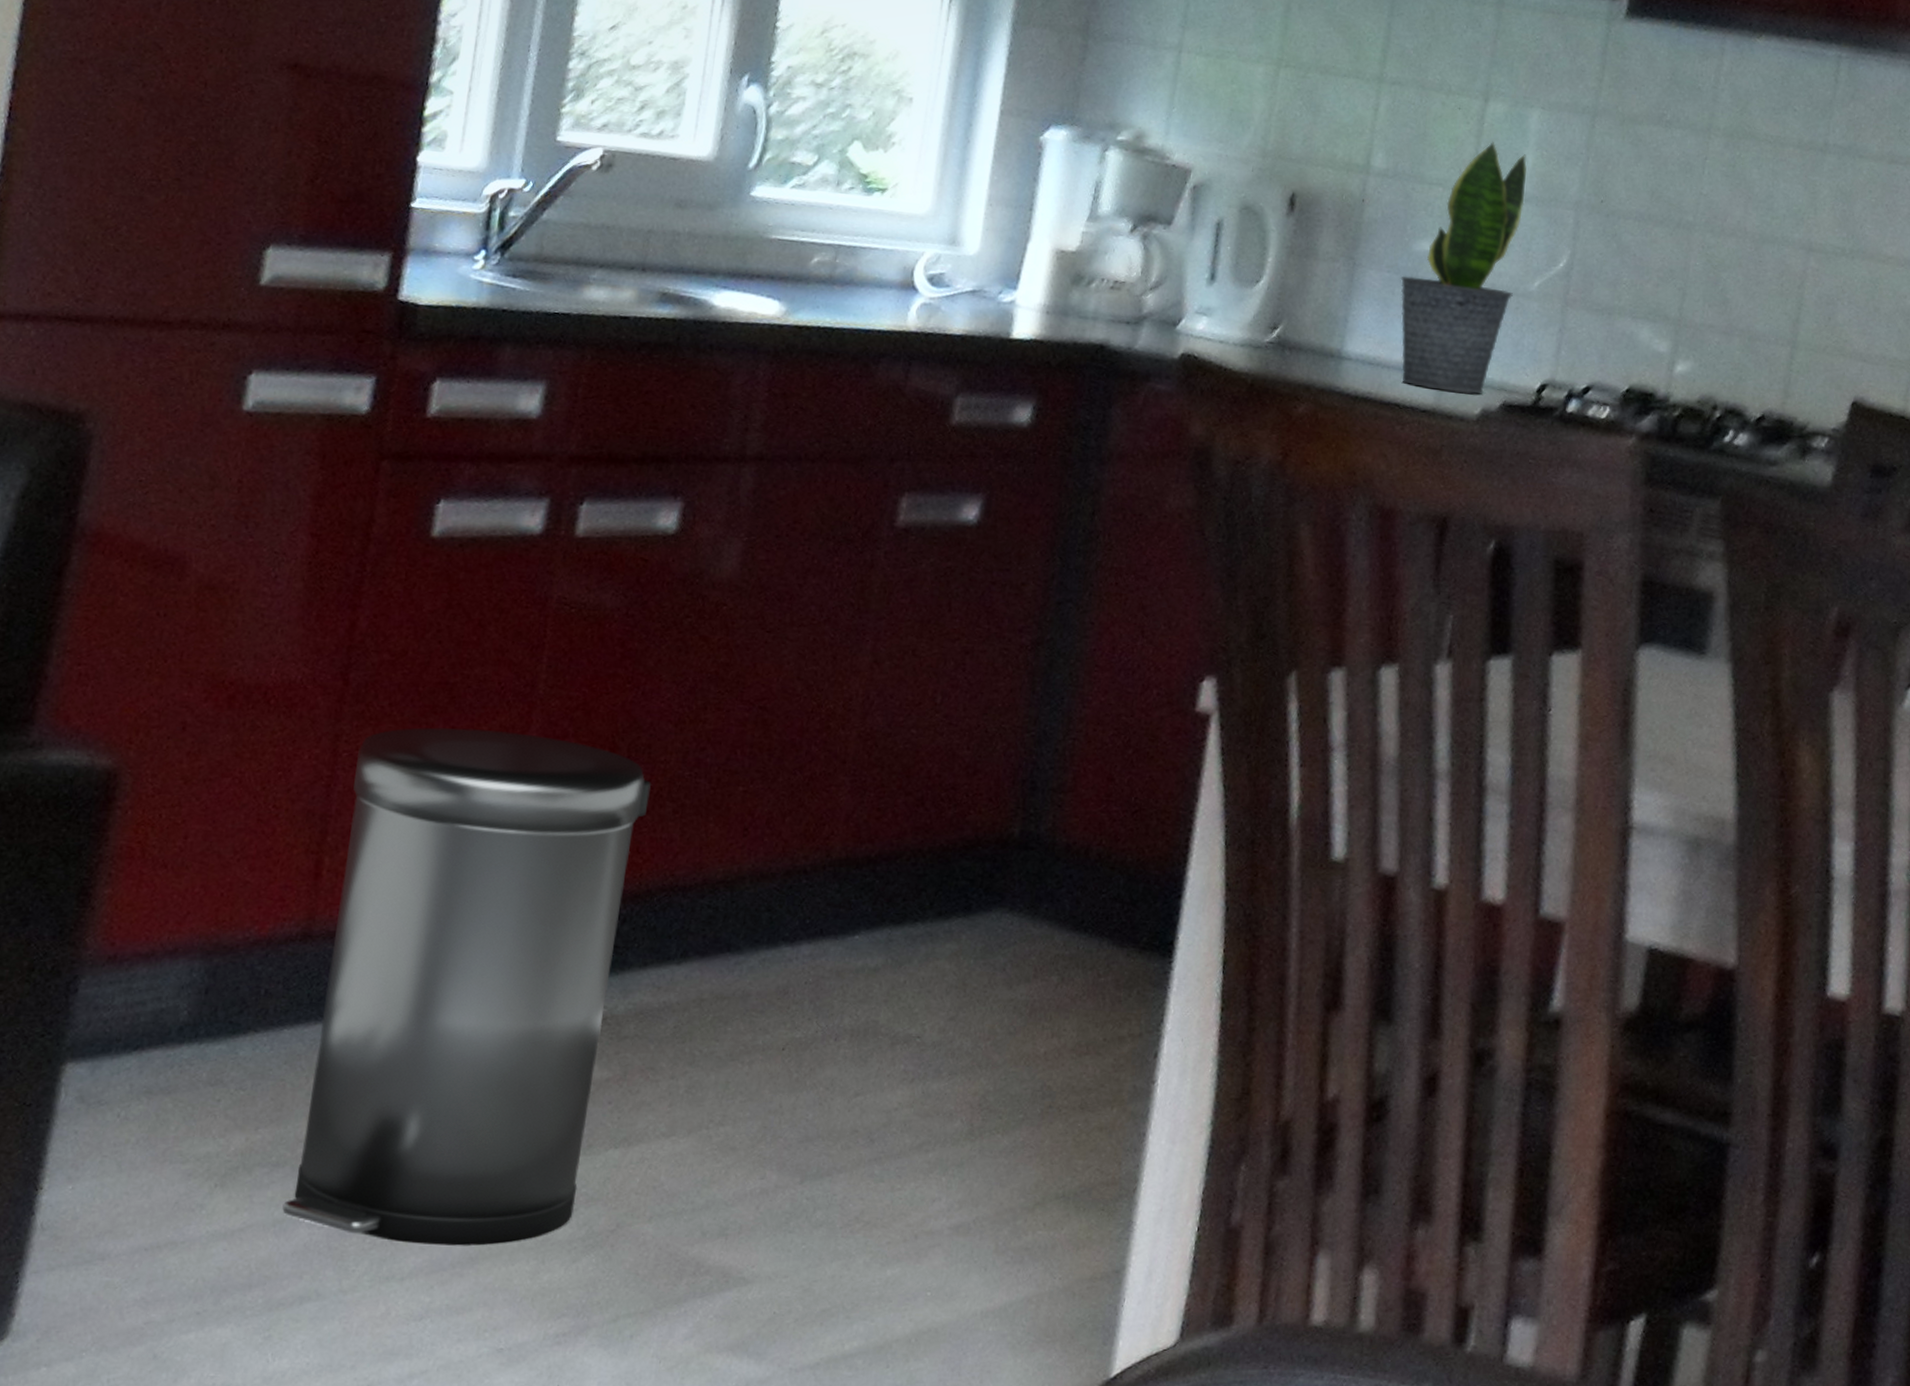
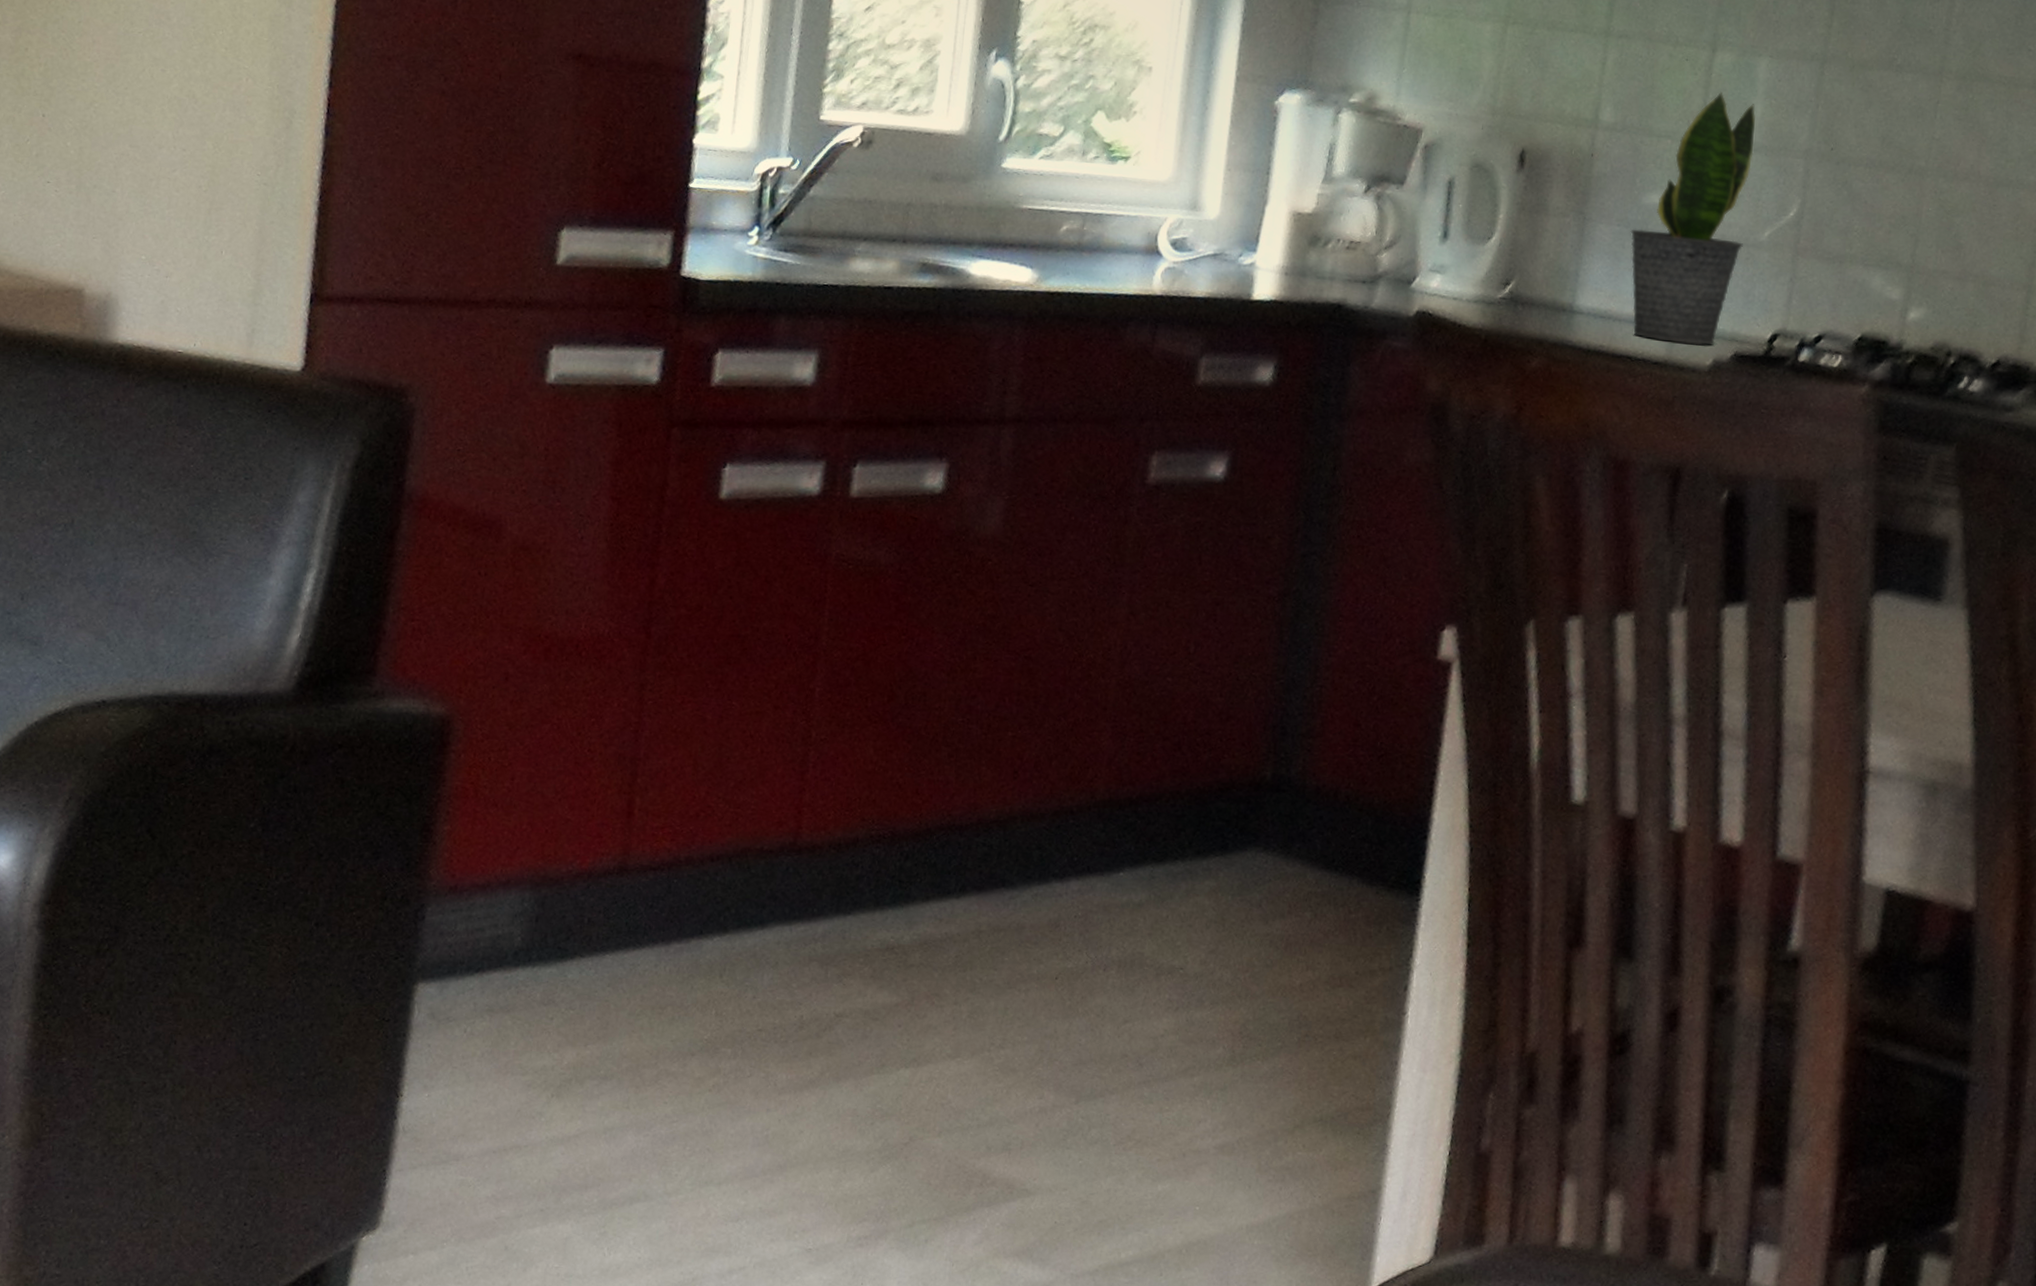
pedal bin: present [282,727,651,1245] -> none [611,677,927,1154]

